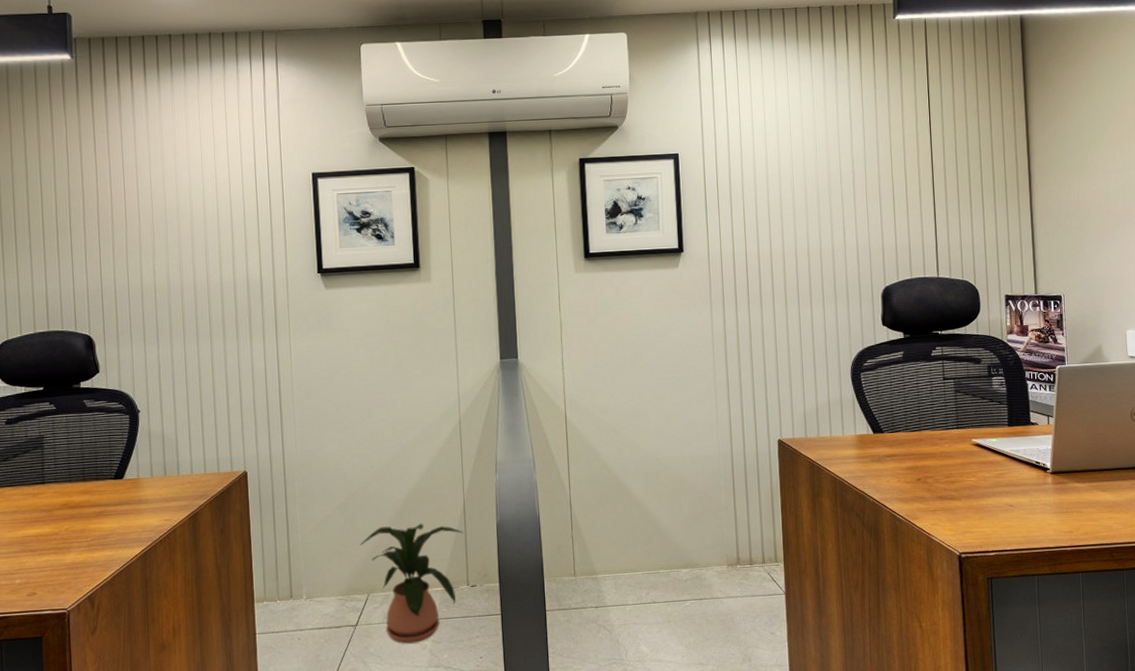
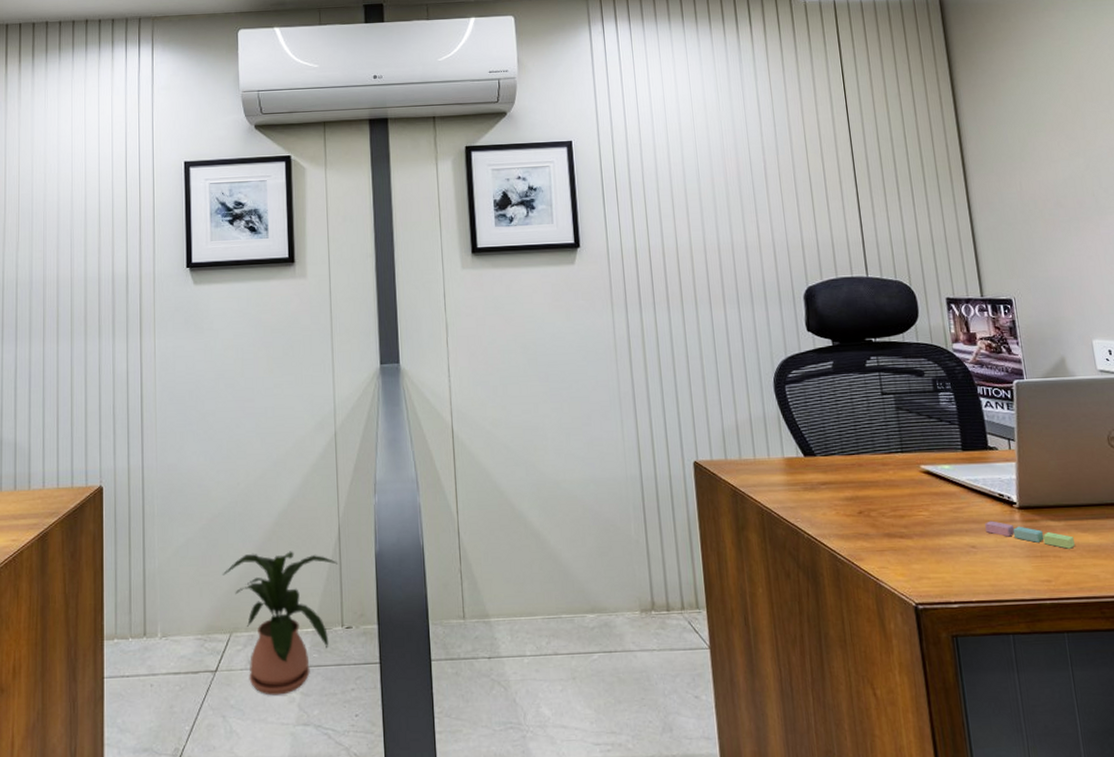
sticky notes: none [1022,484,1095,506] -> present [985,520,1075,549]

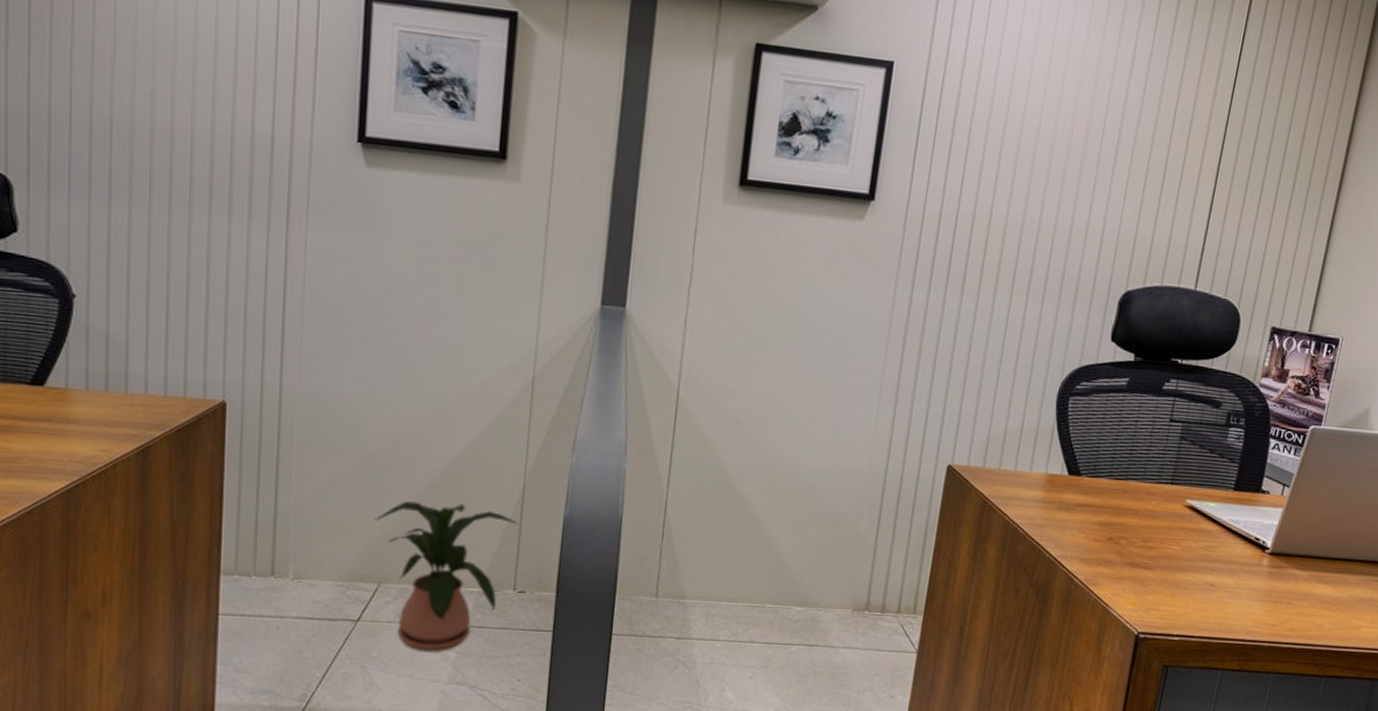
sticky notes: present [985,520,1075,549] -> none [1230,562,1313,598]

